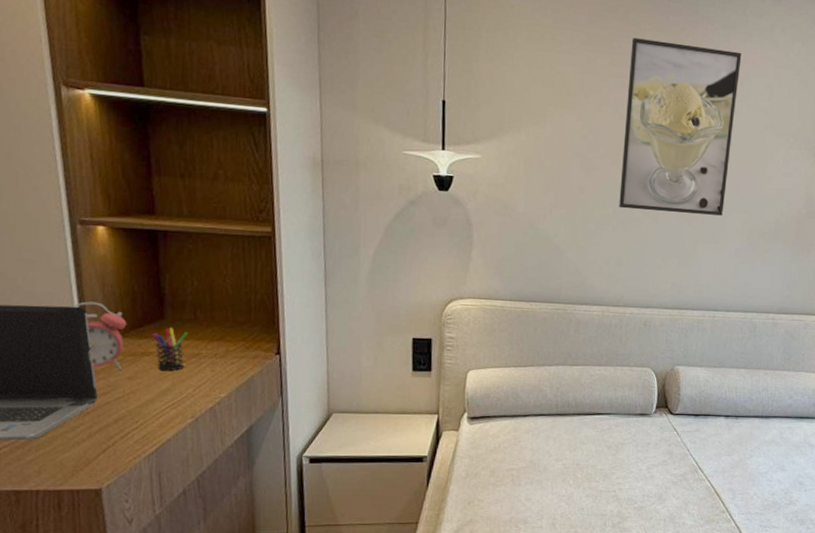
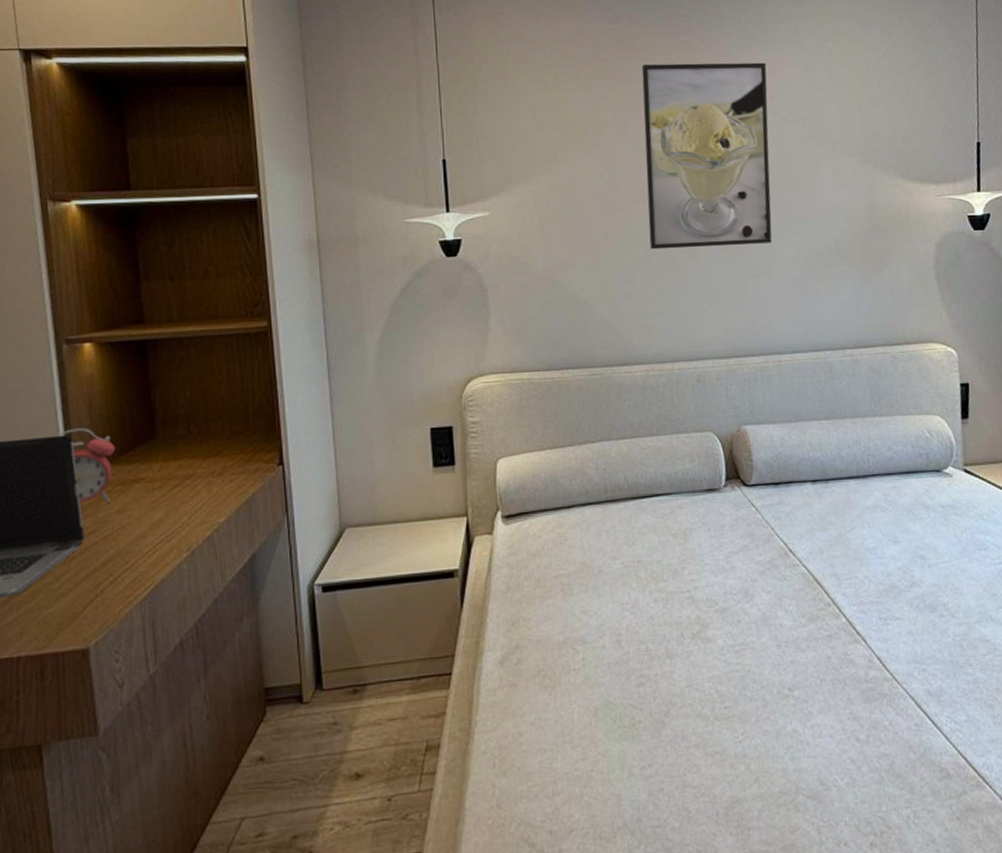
pen holder: present [152,327,188,372] -> none [143,446,181,499]

